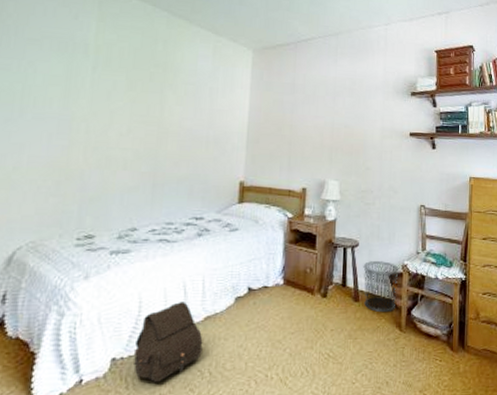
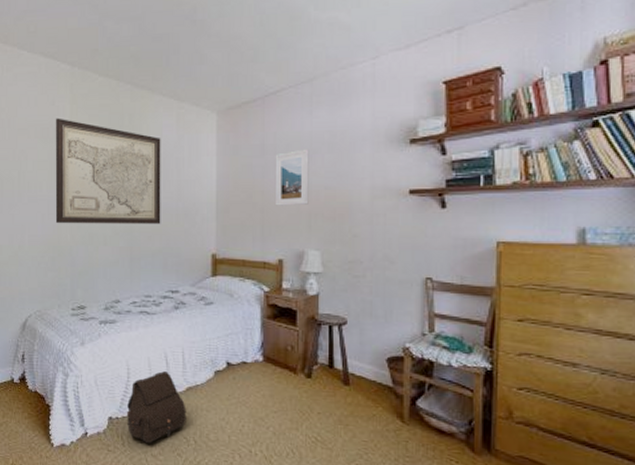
wall art: none [65,33,196,151] -> present [55,118,161,225]
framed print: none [301,91,333,141] -> present [274,149,309,206]
waste bin: present [363,261,399,313] -> none [353,341,399,401]

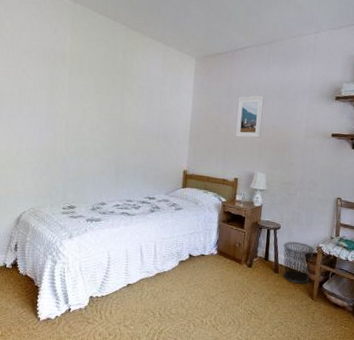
wall art: present [55,118,161,225] -> none [52,45,149,144]
satchel: present [126,371,186,444] -> none [105,260,155,317]
waste bin: none [353,341,399,401] -> present [282,242,314,284]

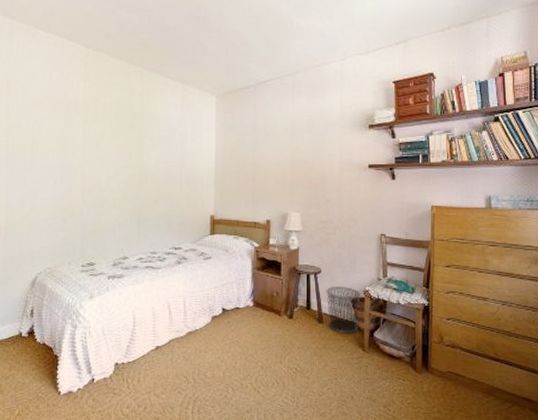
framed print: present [235,95,264,138] -> none [264,129,292,176]

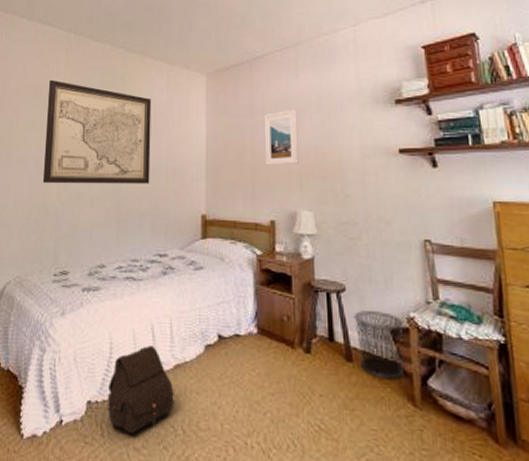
wall art: none [67,92,168,190] -> present [42,79,152,184]
satchel: none [131,319,187,385] -> present [107,346,174,435]
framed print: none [264,129,292,176] -> present [263,109,299,165]

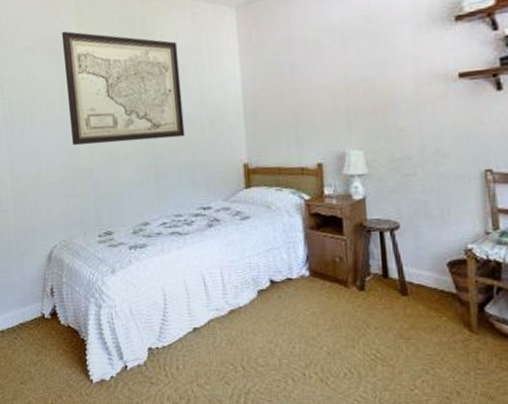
satchel: present [107,346,174,435] -> none [166,295,232,374]
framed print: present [263,109,299,165] -> none [304,38,346,105]
waste bin: present [354,311,404,380] -> none [408,245,461,309]

